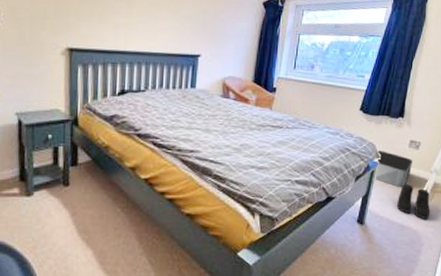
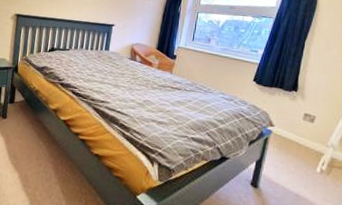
storage bin: present [373,151,413,187] -> none [267,119,308,157]
boots: present [397,185,430,220] -> none [292,155,328,194]

